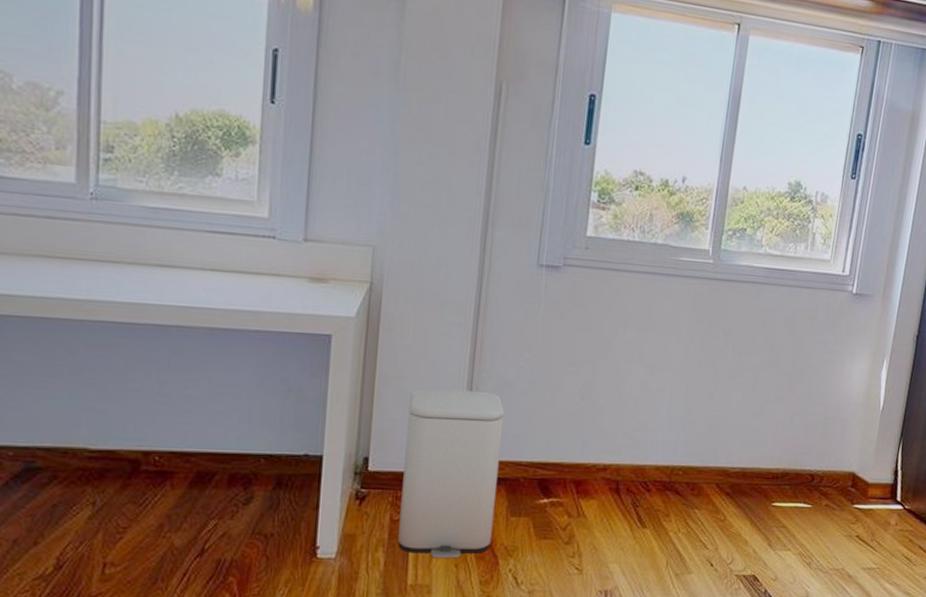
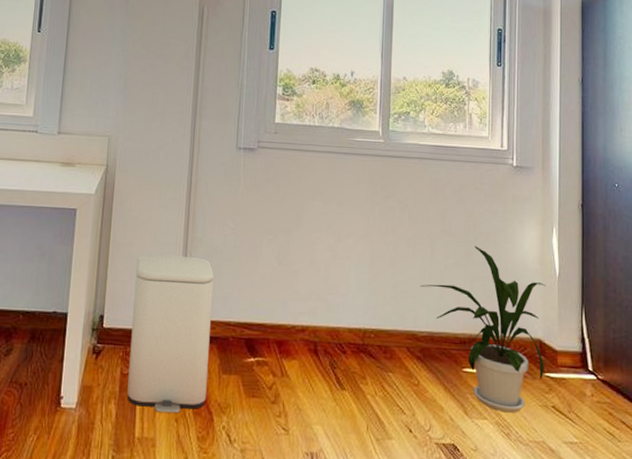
house plant: none [737,379,868,544] -> present [420,246,546,413]

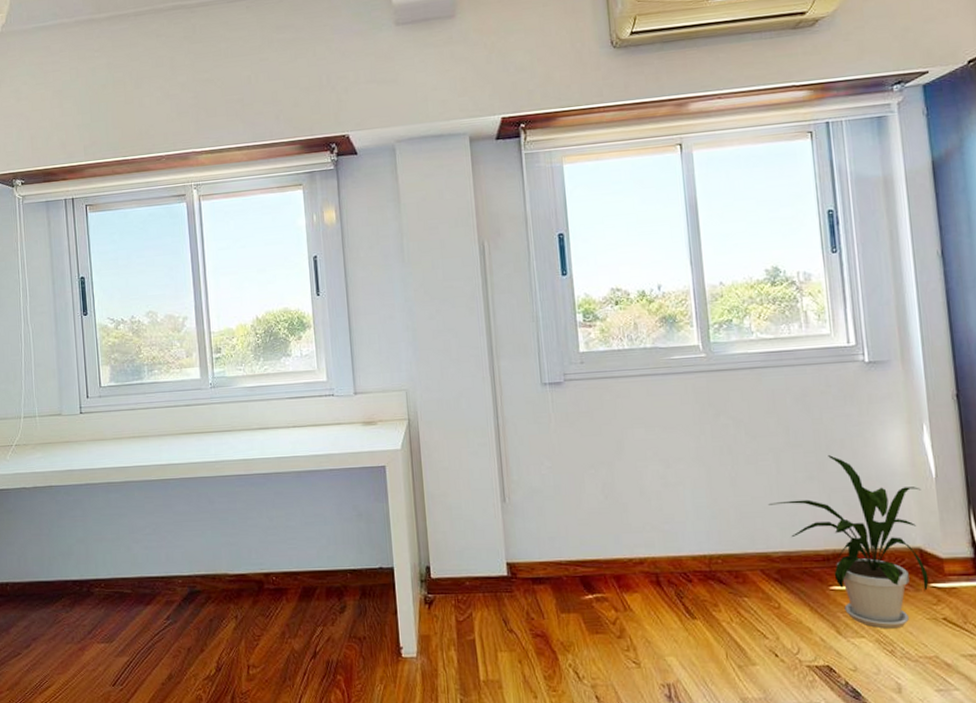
pedal bin: present [127,253,215,414] -> none [454,499,547,656]

